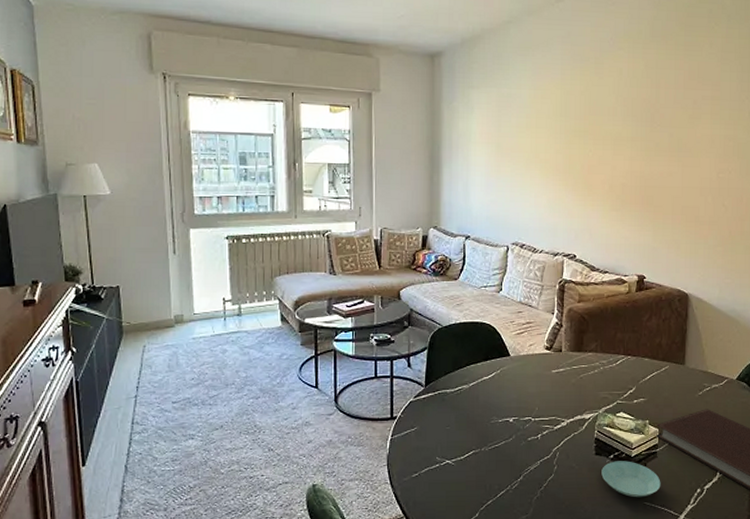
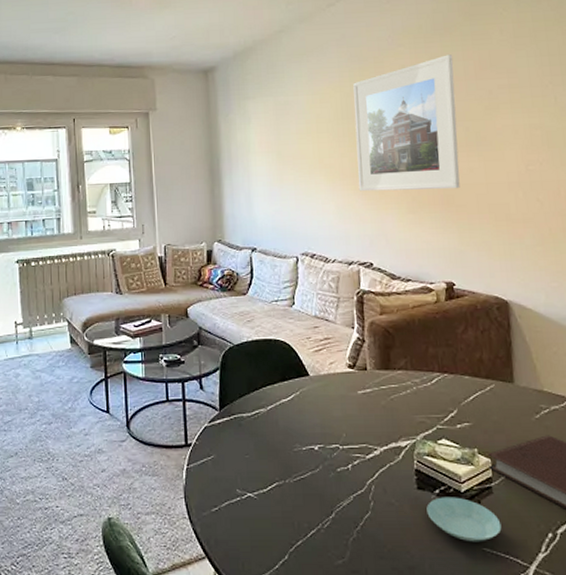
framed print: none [569,62,666,191] -> present [353,54,460,192]

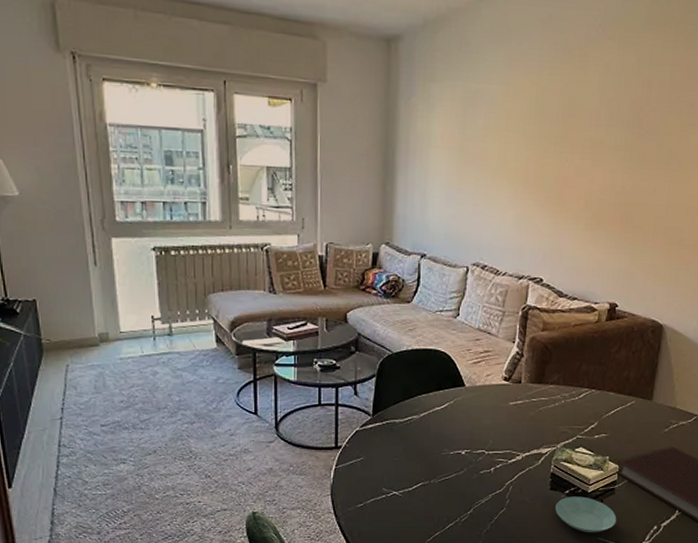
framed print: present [353,54,460,192] -> none [540,56,662,209]

